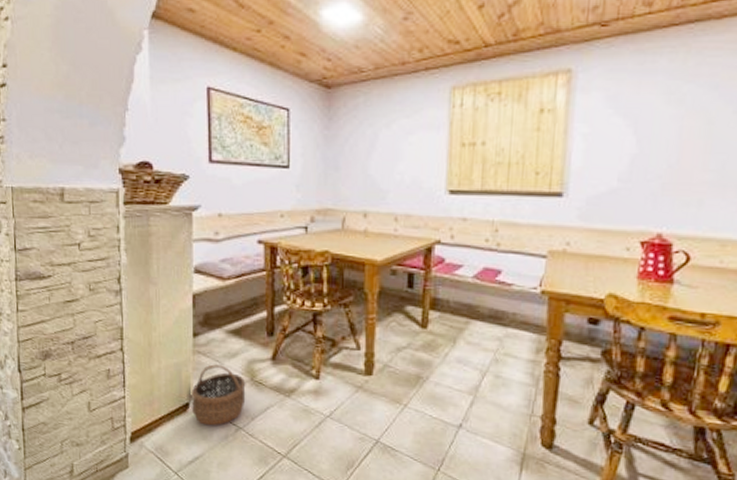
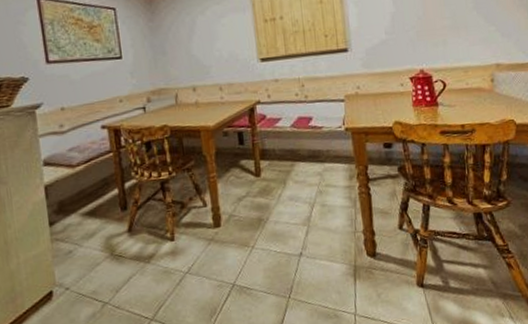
wicker basket: present [191,364,246,426] -> none [53,247,109,309]

